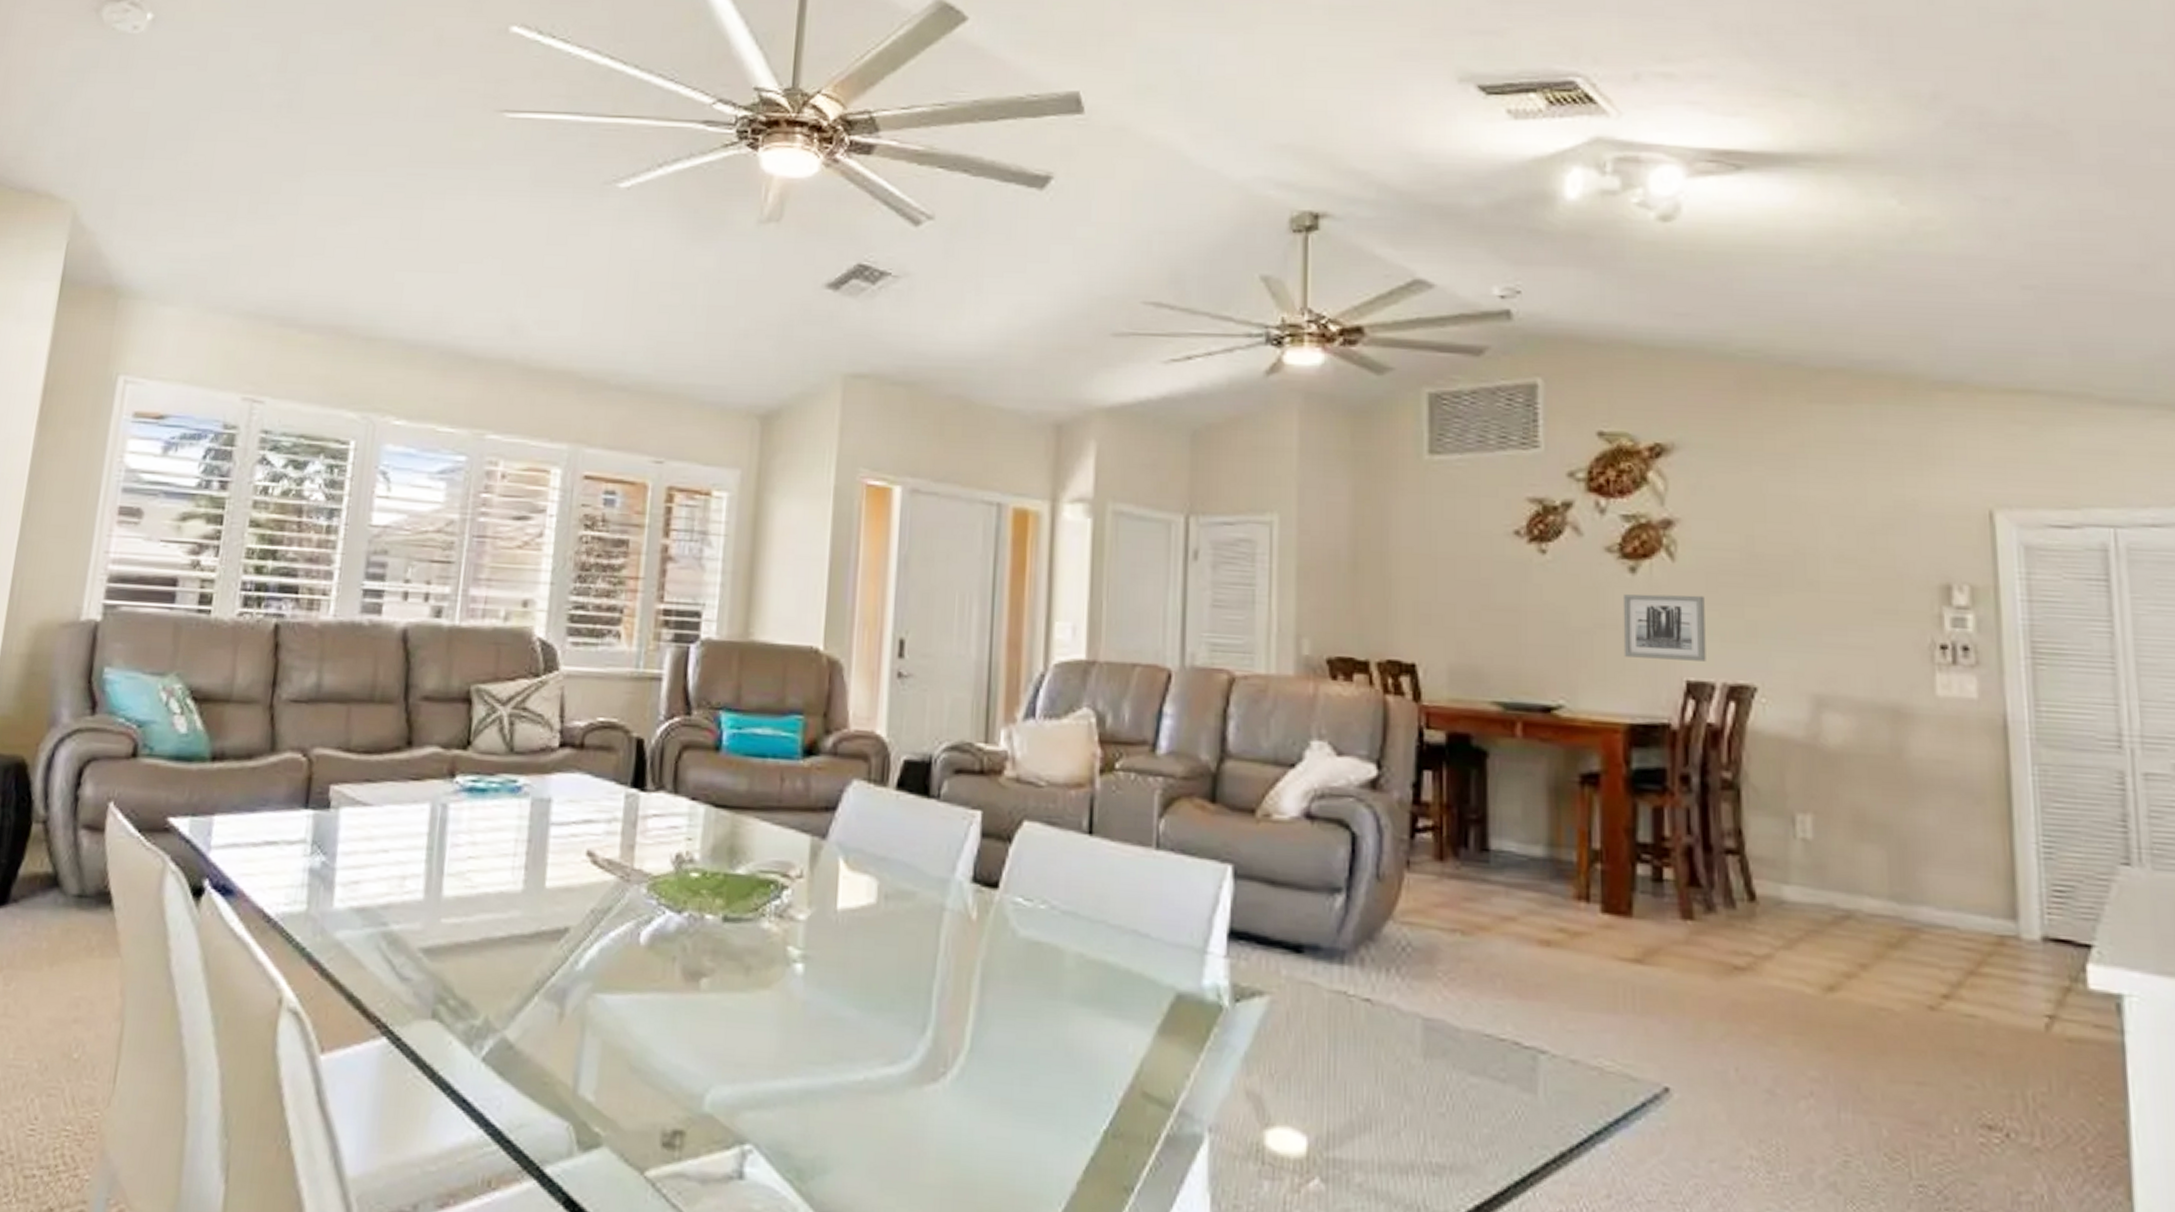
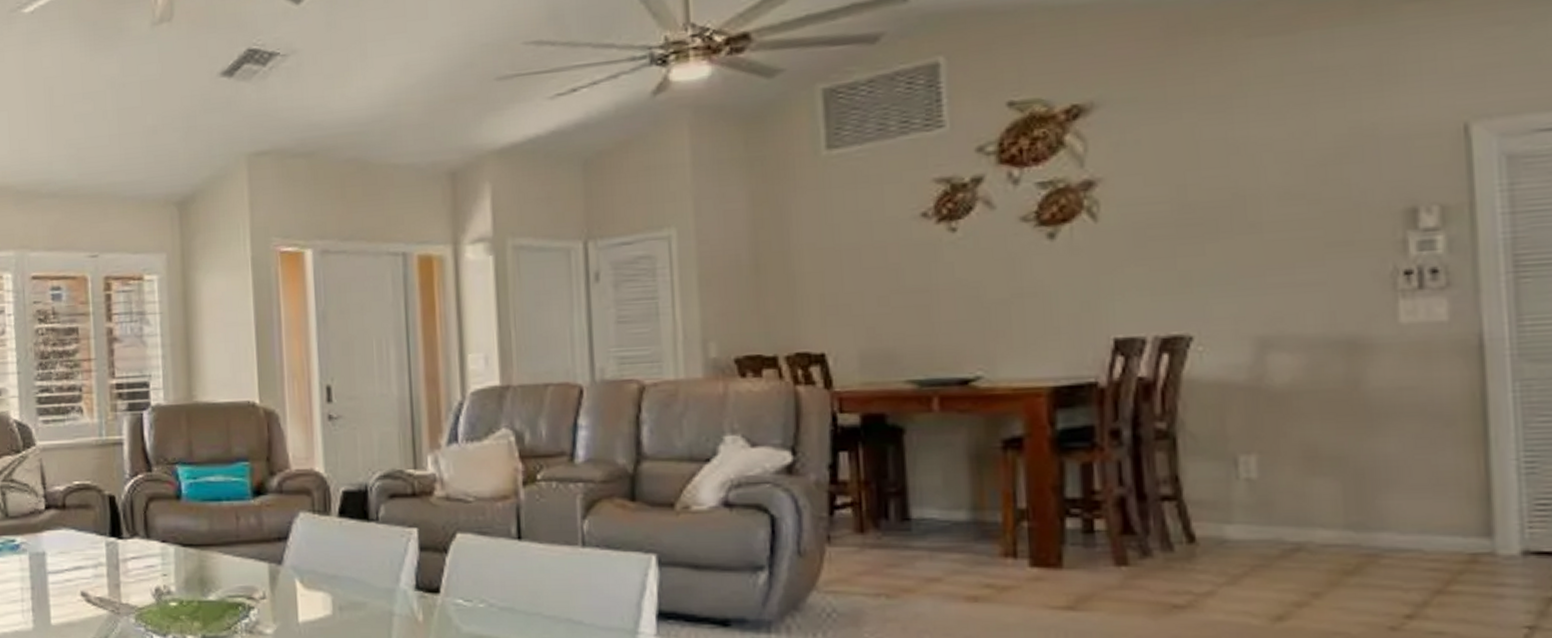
wall art: present [1622,594,1706,662] -> none [1041,252,1135,322]

